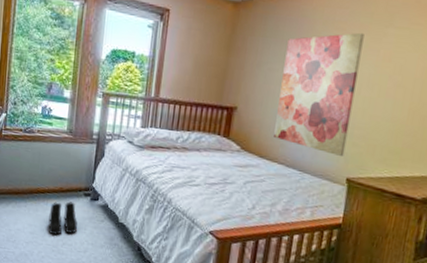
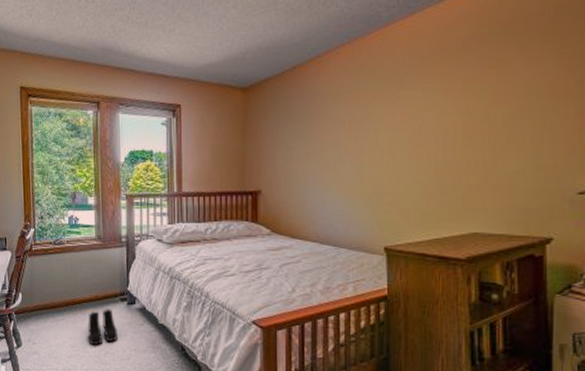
wall art: present [274,32,364,157] -> none [301,99,377,227]

